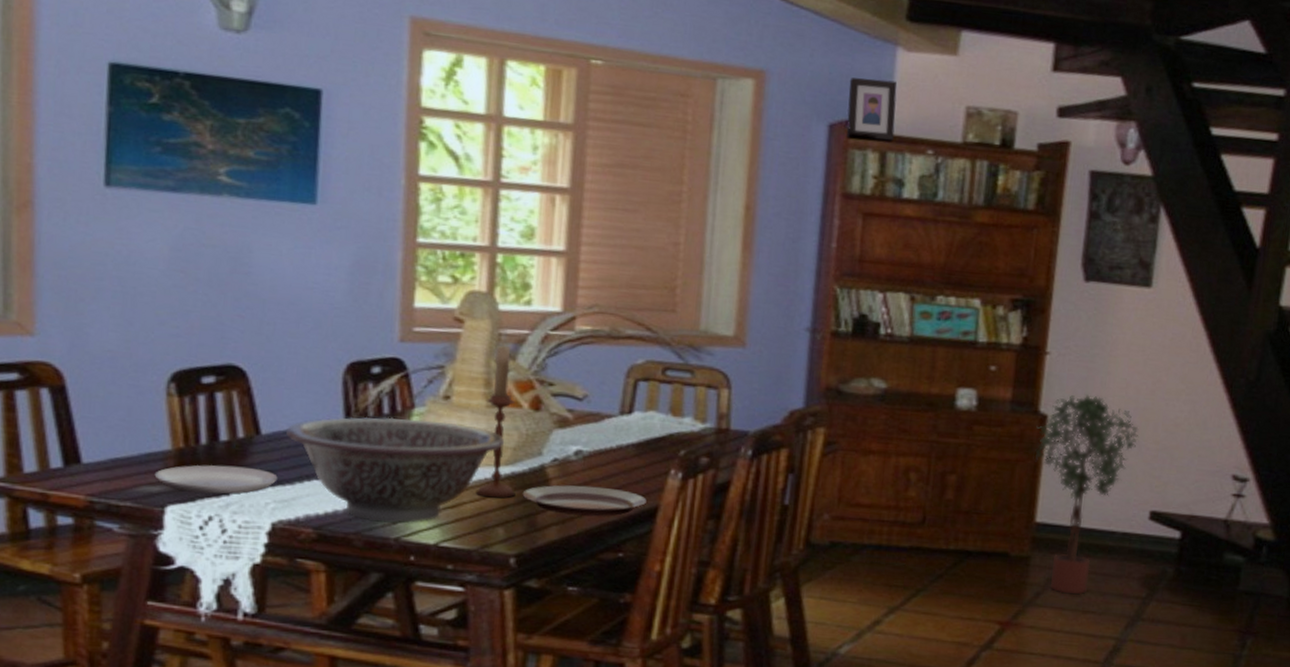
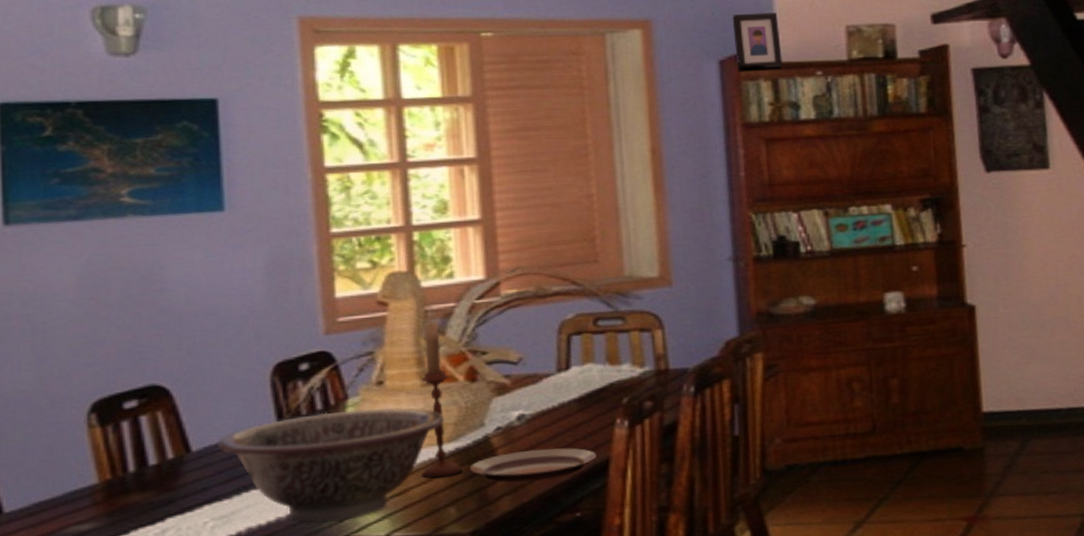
plate: present [154,465,278,494] -> none [83,488,214,525]
potted tree: present [1035,394,1139,595] -> none [966,279,1066,479]

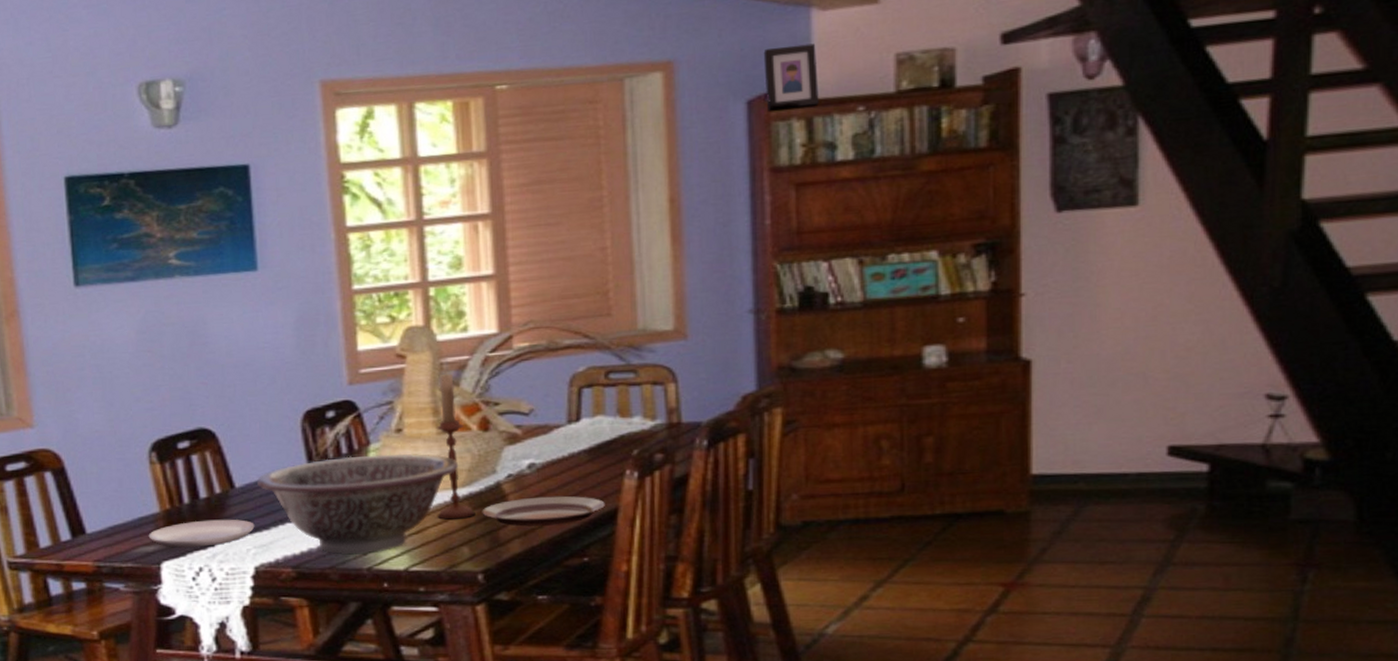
plate: none [83,488,214,525] -> present [148,519,255,548]

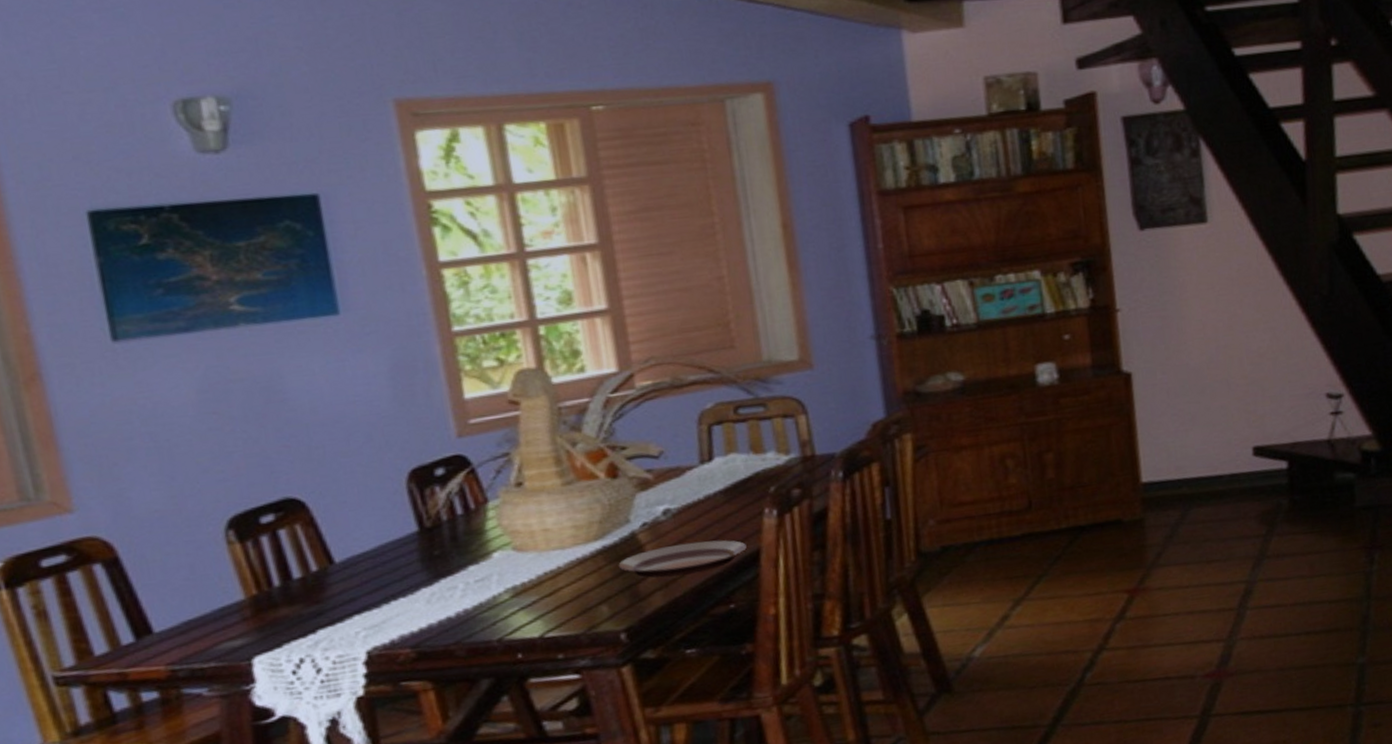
plate: present [148,519,255,548] -> none [233,599,363,639]
decorative bowl: present [256,454,459,554] -> none [359,507,589,628]
candlestick: present [435,372,475,520] -> none [559,417,612,578]
picture frame: present [763,43,819,113] -> none [860,66,918,135]

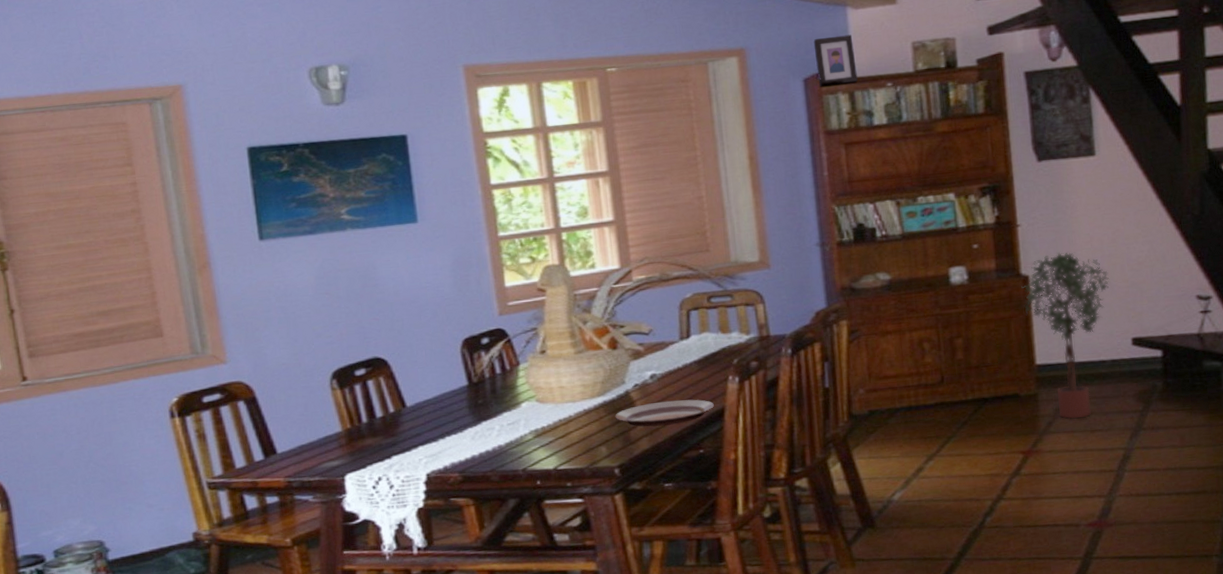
picture frame: none [860,66,918,135] -> present [813,34,858,88]
potted tree: none [1122,342,1227,549] -> present [1021,252,1110,419]

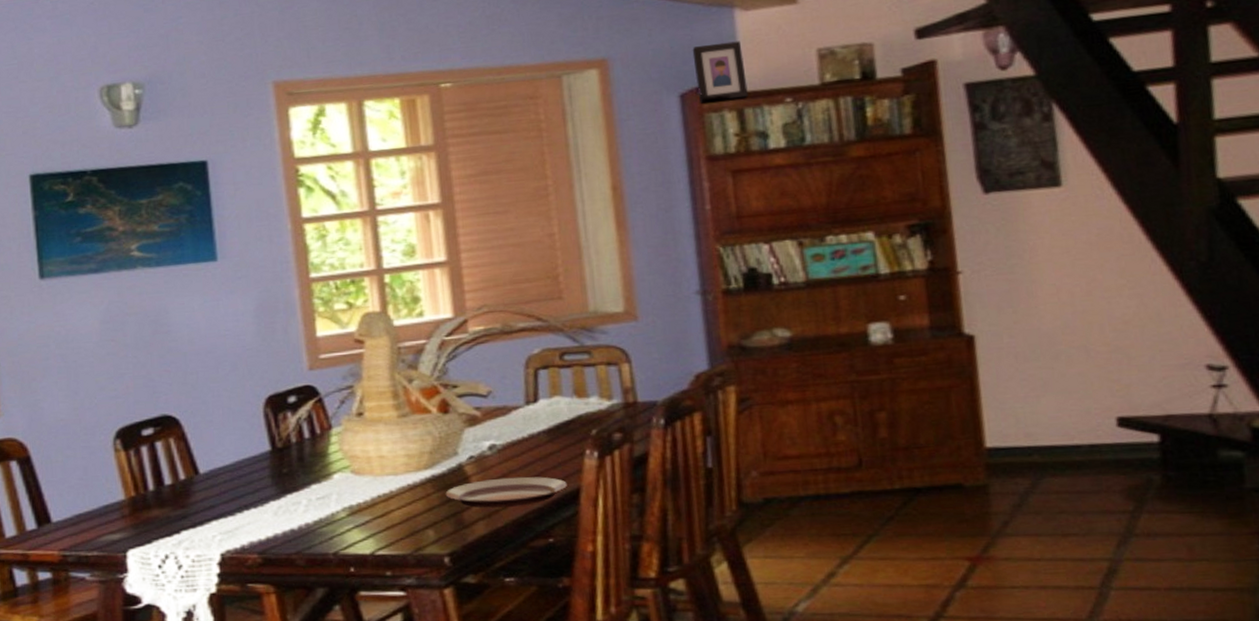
potted tree: present [1021,252,1110,419] -> none [964,306,1085,519]

